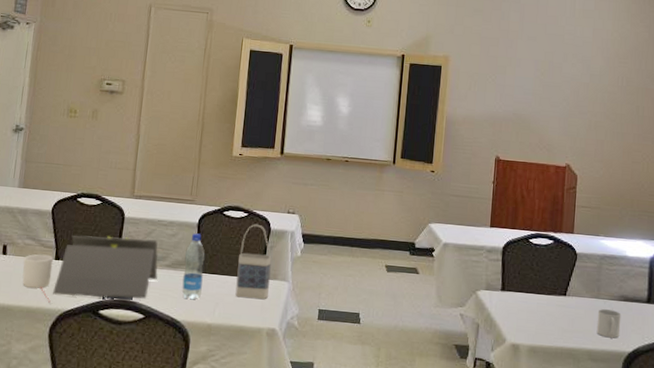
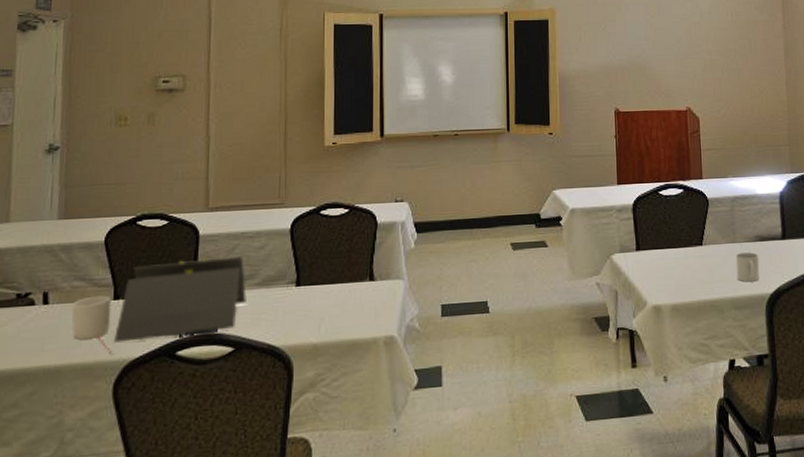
bottle: present [181,233,205,300] -> none [278,241,303,320]
bag: present [235,224,272,300] -> none [343,219,382,307]

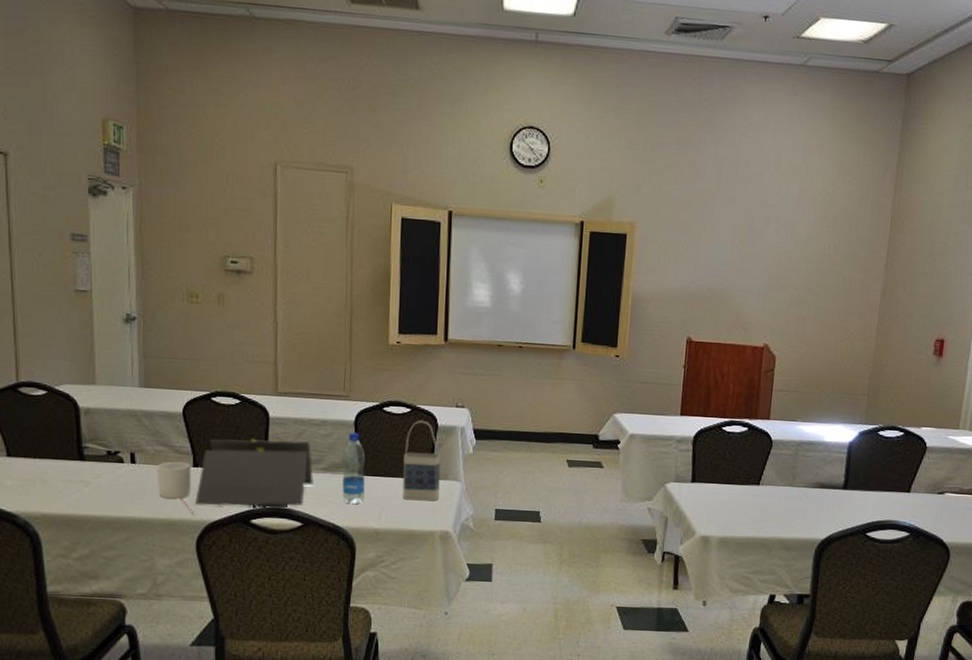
bottle: none [278,241,303,320] -> present [342,432,366,505]
bag: none [343,219,382,307] -> present [402,420,441,502]
mug: present [735,252,760,282] -> none [789,497,816,526]

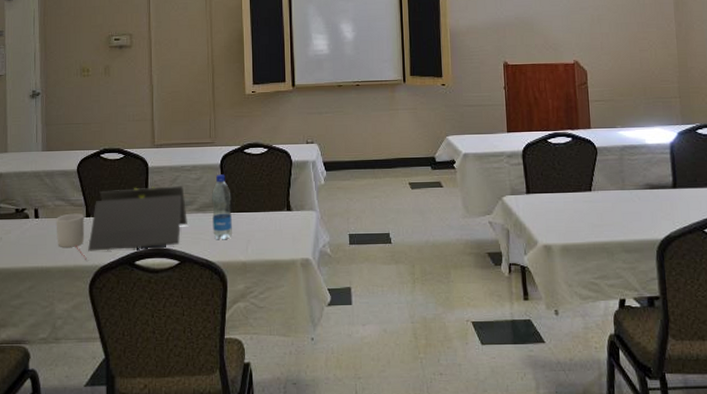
bag: present [402,420,441,502] -> none [264,158,298,232]

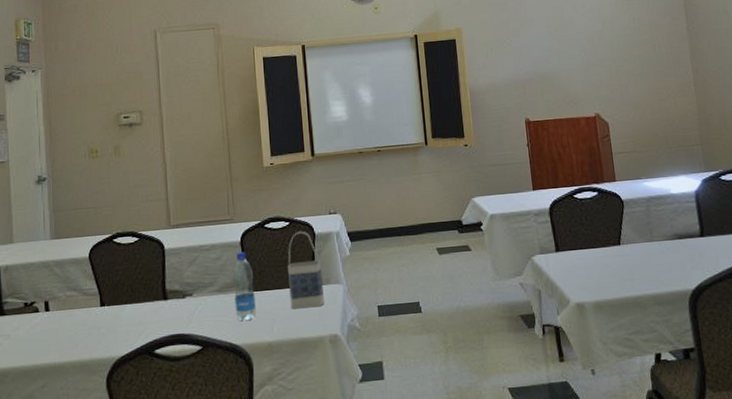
mug: present [56,213,85,247] -> none [68,302,100,341]
laptop: present [75,185,189,260] -> none [89,266,210,352]
bag: none [264,158,298,232] -> present [288,231,324,309]

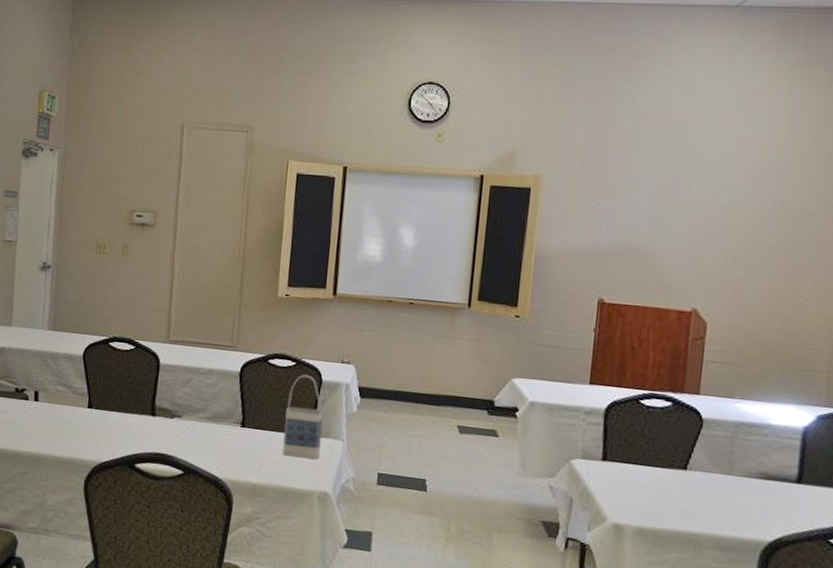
bottle: present [233,252,256,322] -> none [223,383,249,457]

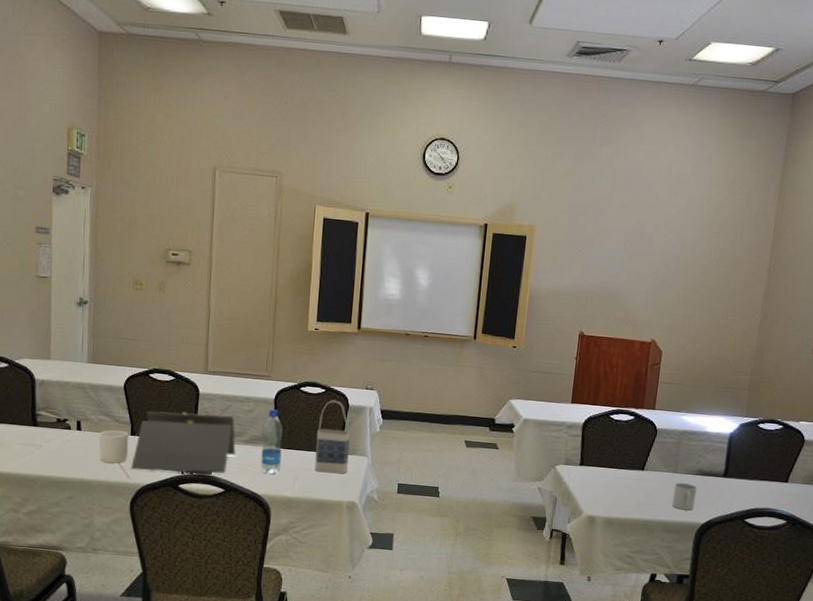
mug: none [55,401,87,438] -> present [98,429,130,463]
laptop: none [73,382,198,454] -> present [117,411,237,477]
bottle: none [223,383,249,457] -> present [260,409,283,475]
mug: none [725,488,761,524] -> present [671,483,697,511]

